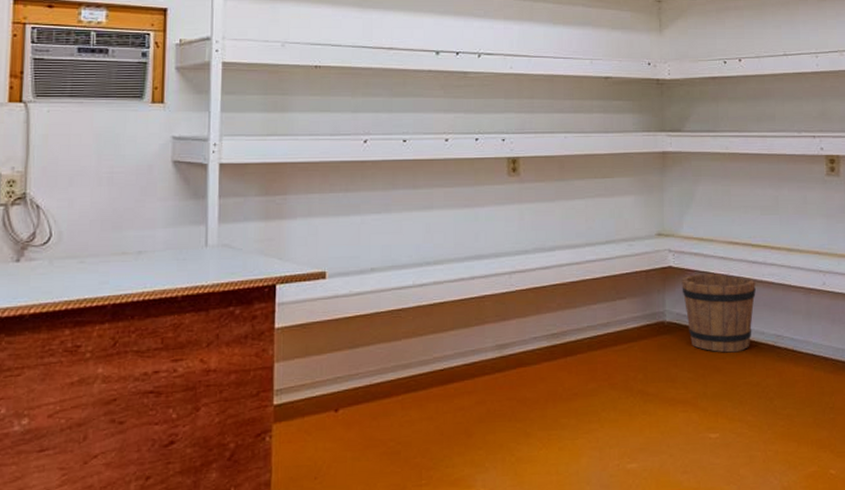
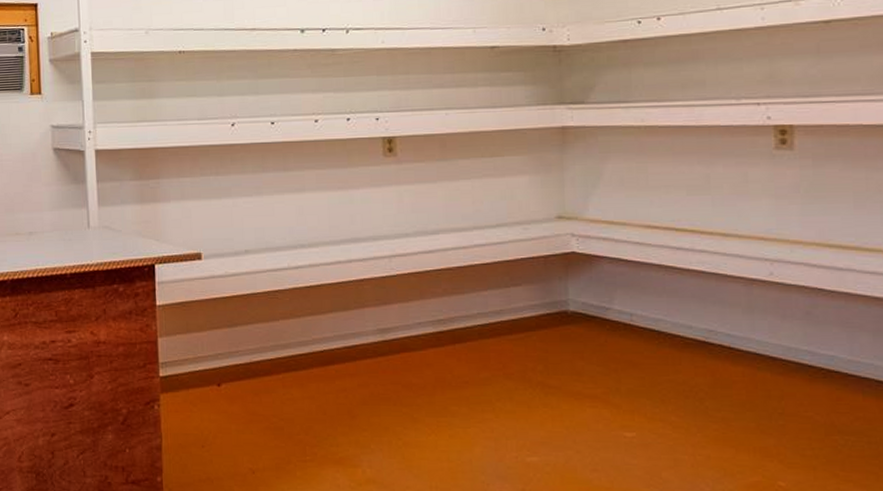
bucket: present [681,273,756,353] -> none [587,260,681,347]

